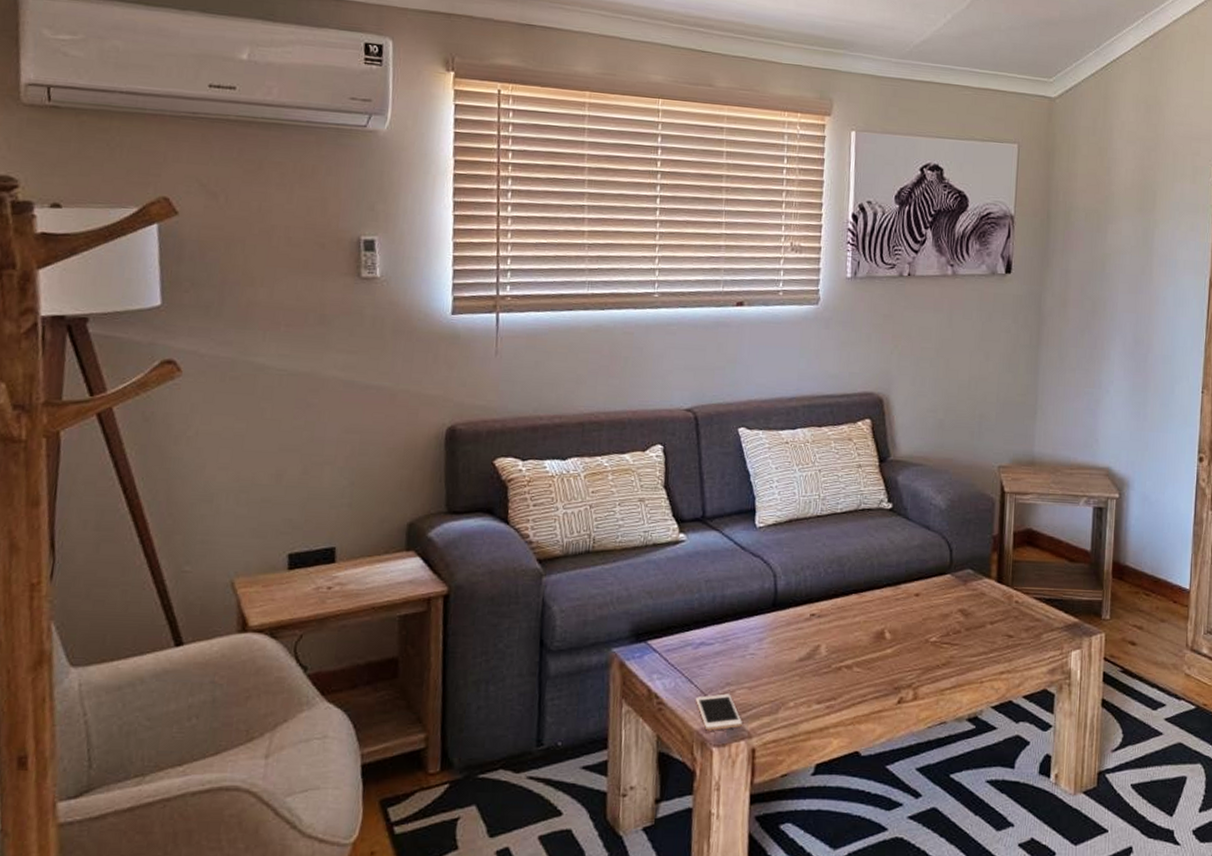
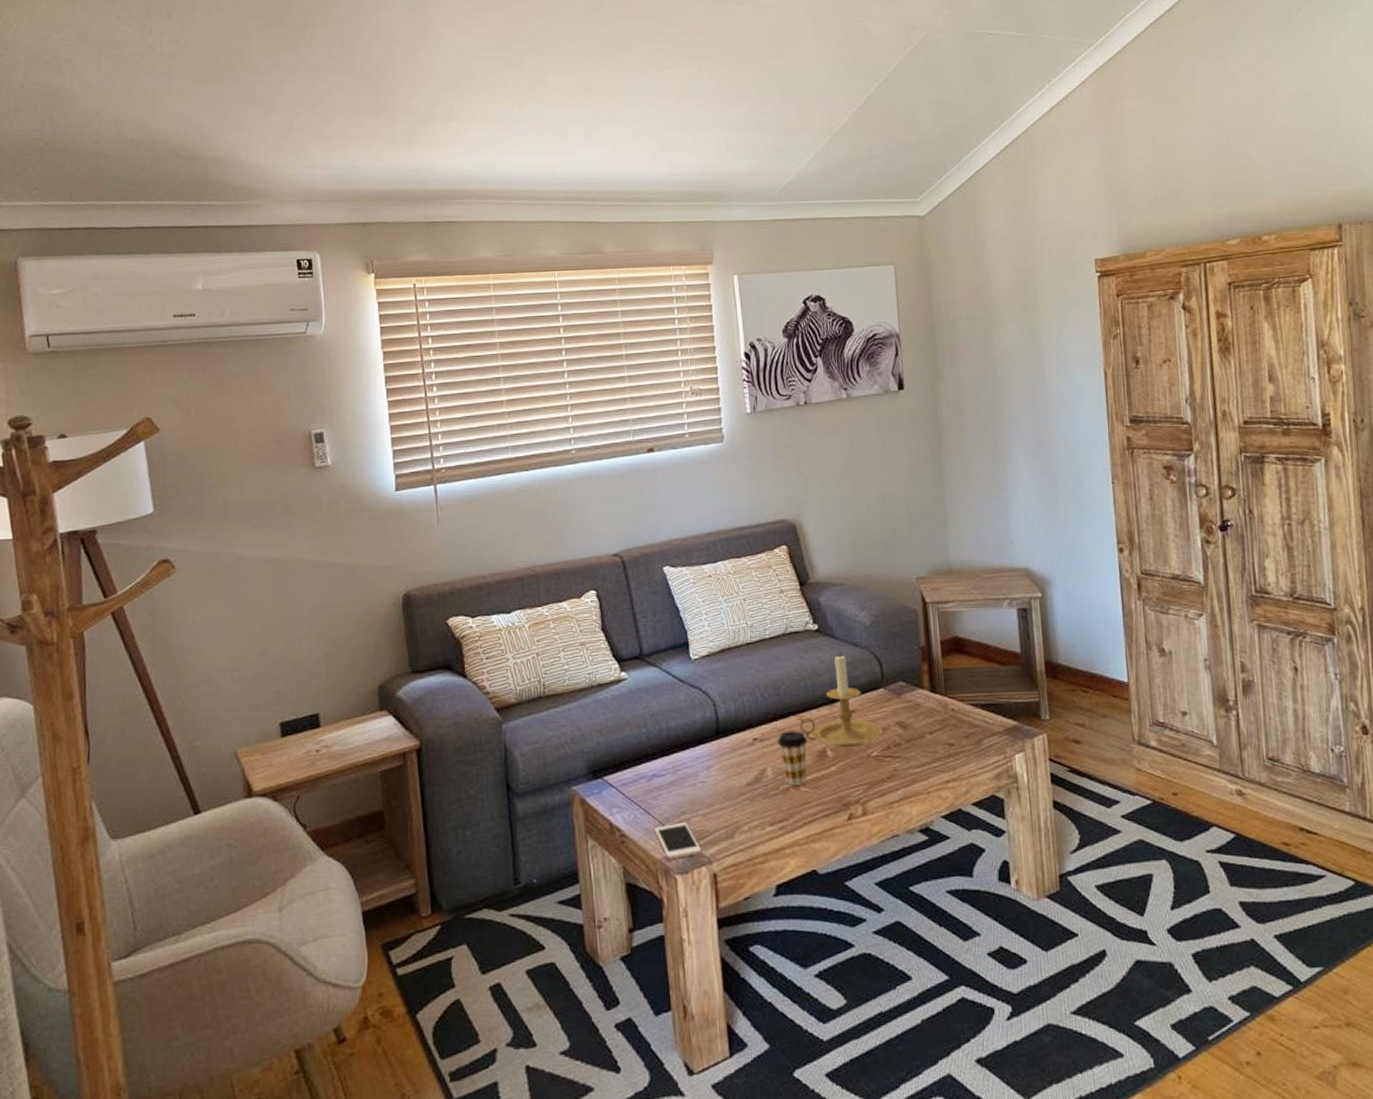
coffee cup: none [835,608,867,665] -> present [777,729,808,785]
candle holder: none [859,534,945,630] -> present [797,652,884,747]

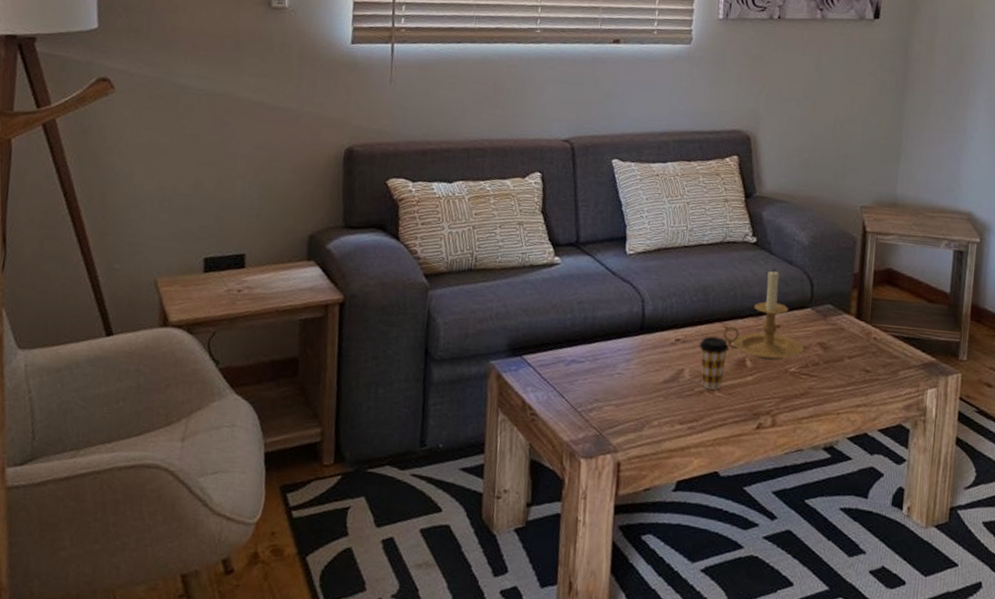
cell phone: present [655,822,701,859] -> none [566,409,609,443]

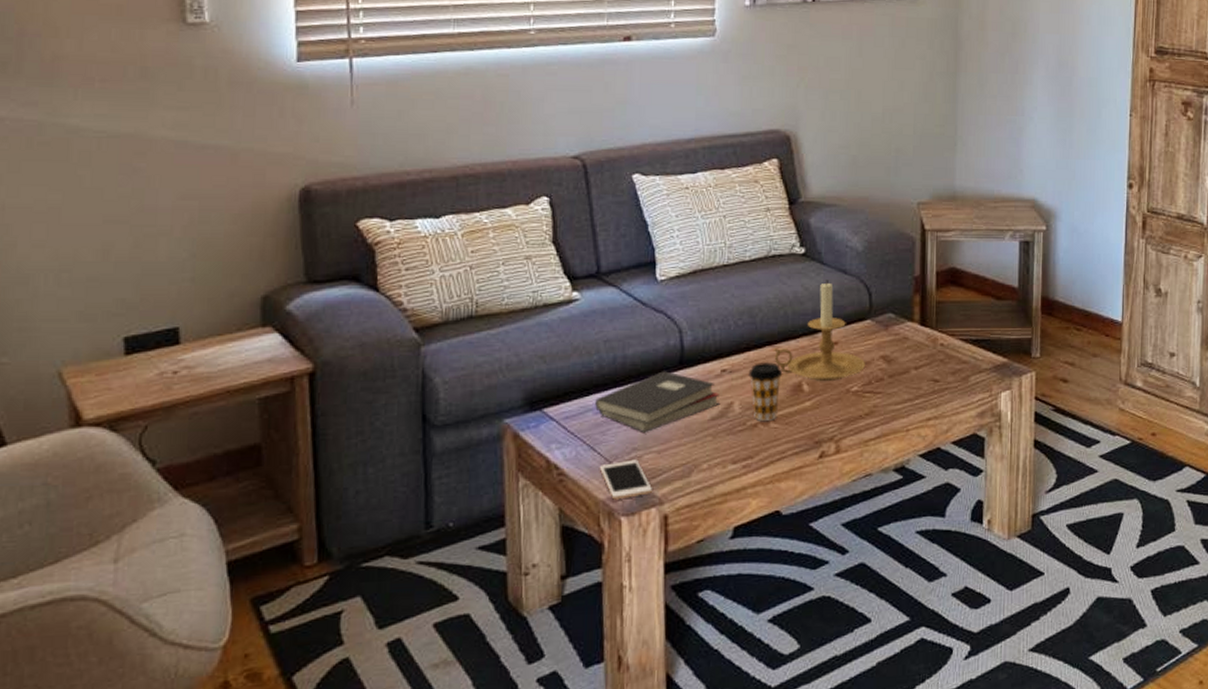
hardback book: none [566,334,673,387] -> present [595,371,720,432]
cell phone: none [566,409,609,443] -> present [600,459,652,500]

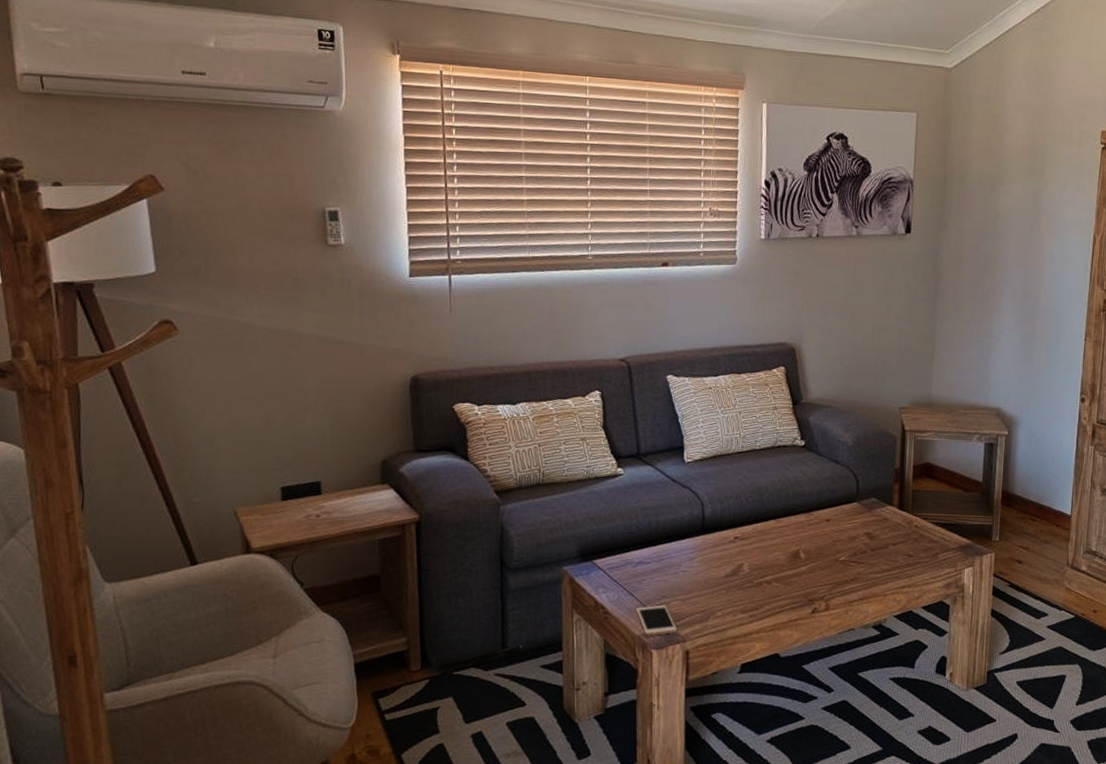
hardback book: present [595,371,720,432] -> none [634,535,732,584]
coffee cup: present [748,361,783,421] -> none [756,532,784,580]
candle holder: present [773,279,866,381] -> none [776,468,853,551]

